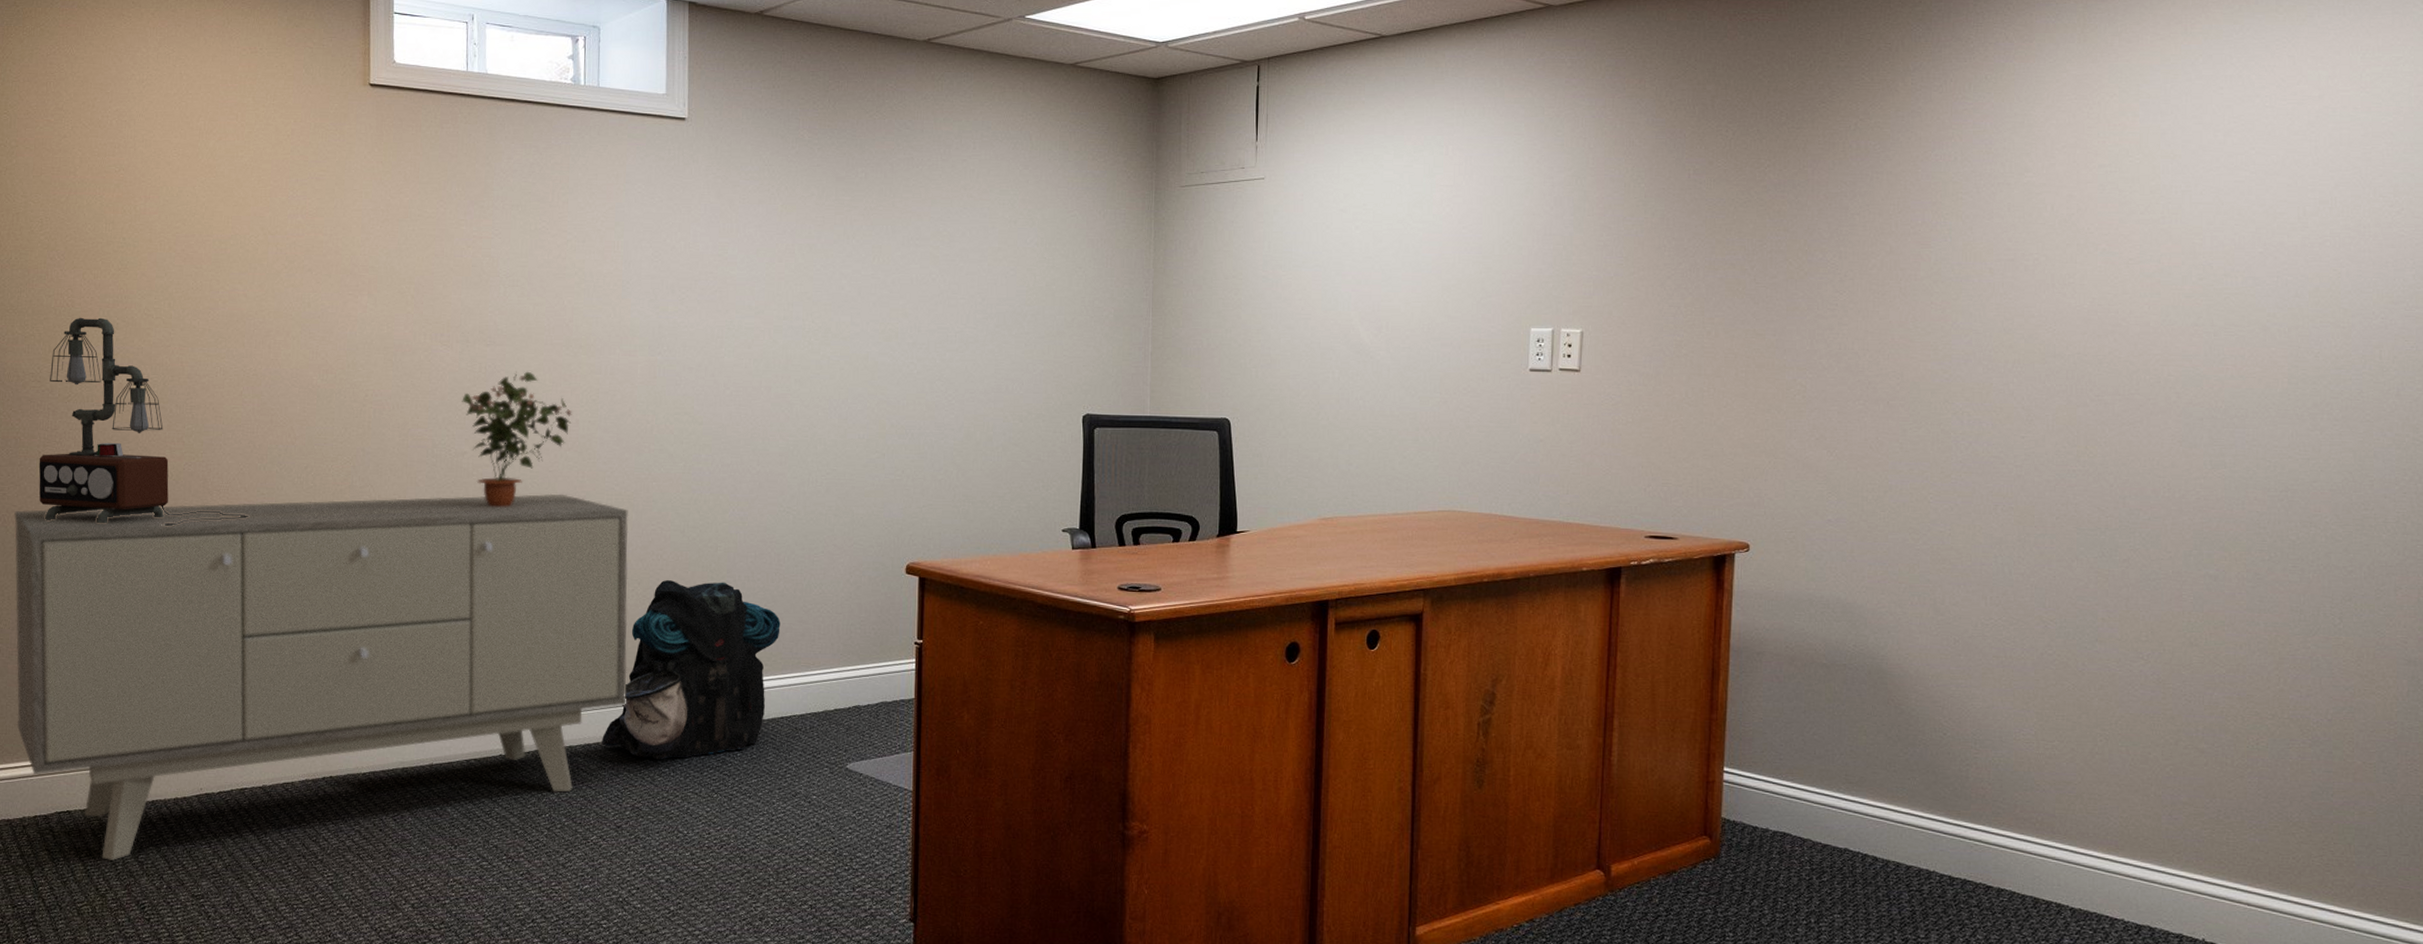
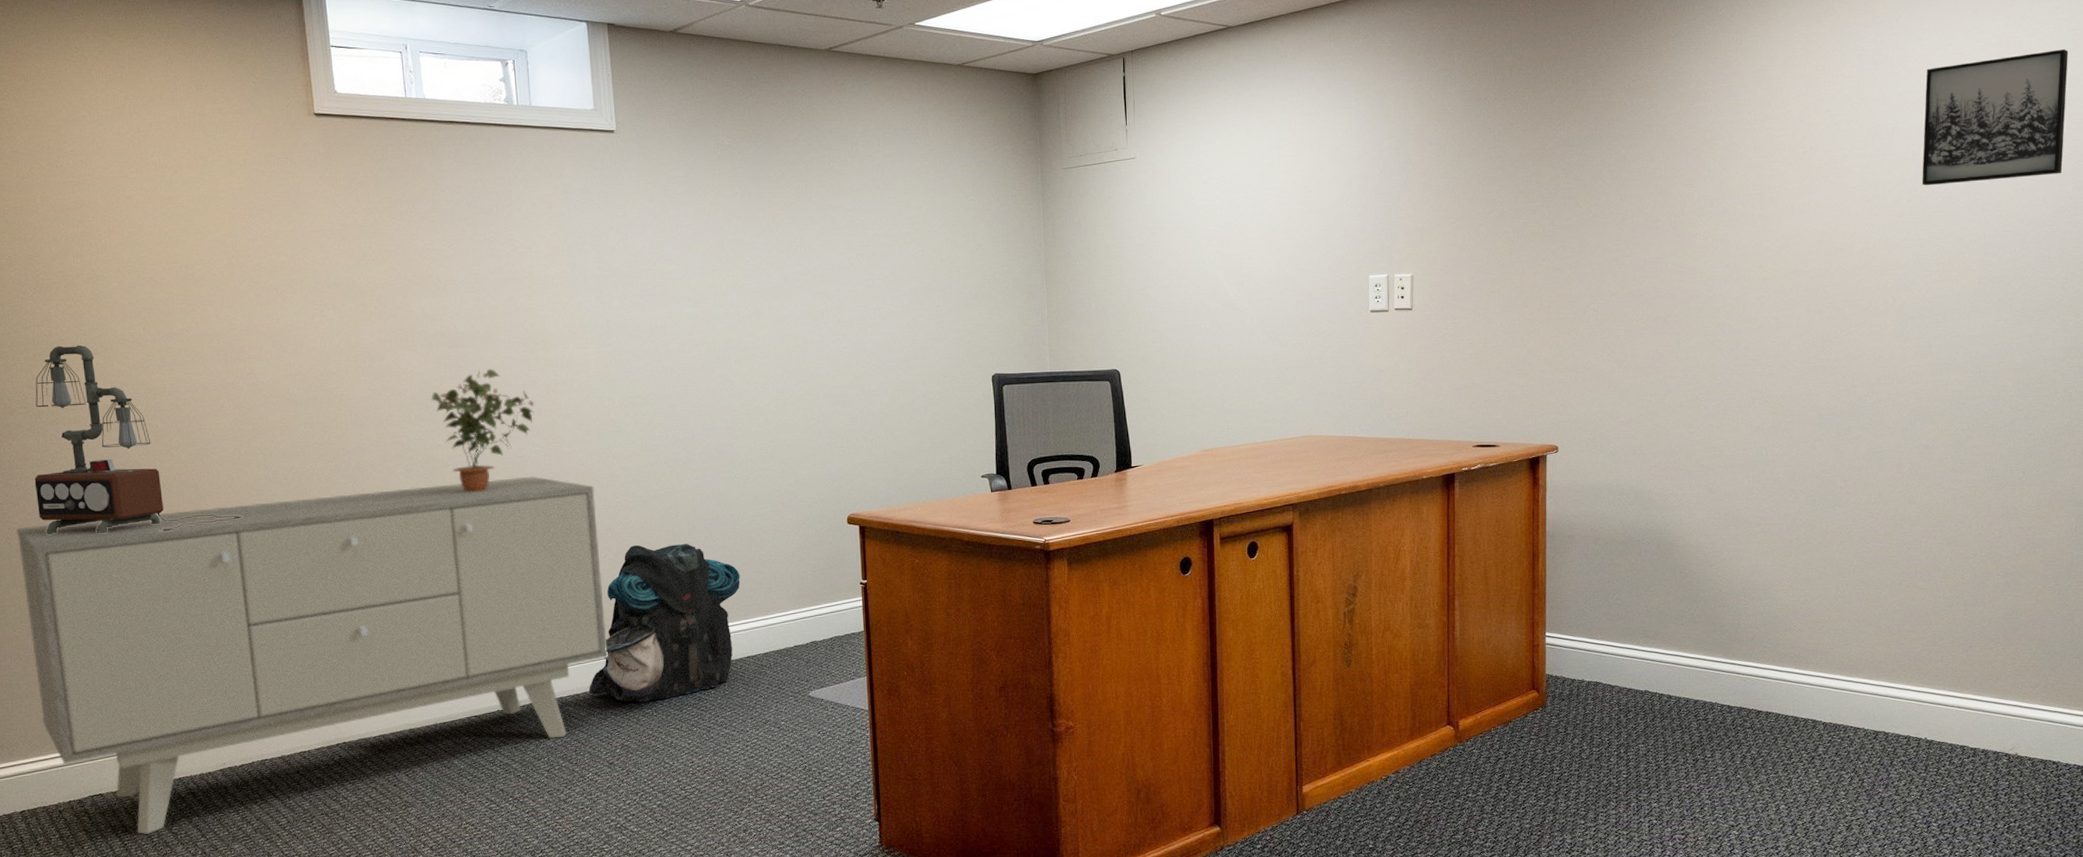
wall art: none [2218,108,2411,262] -> present [1922,49,2069,186]

